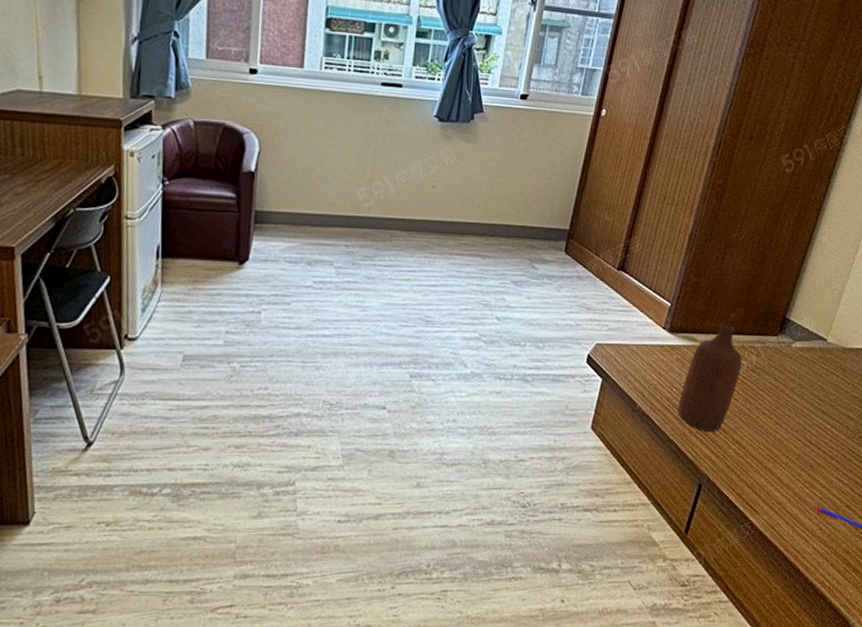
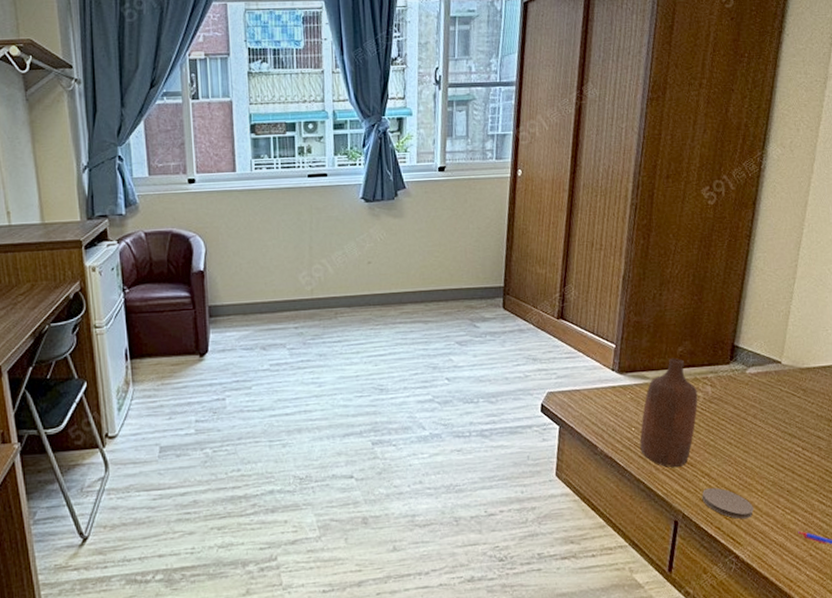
coaster: none [728,456,776,489] -> present [702,488,754,520]

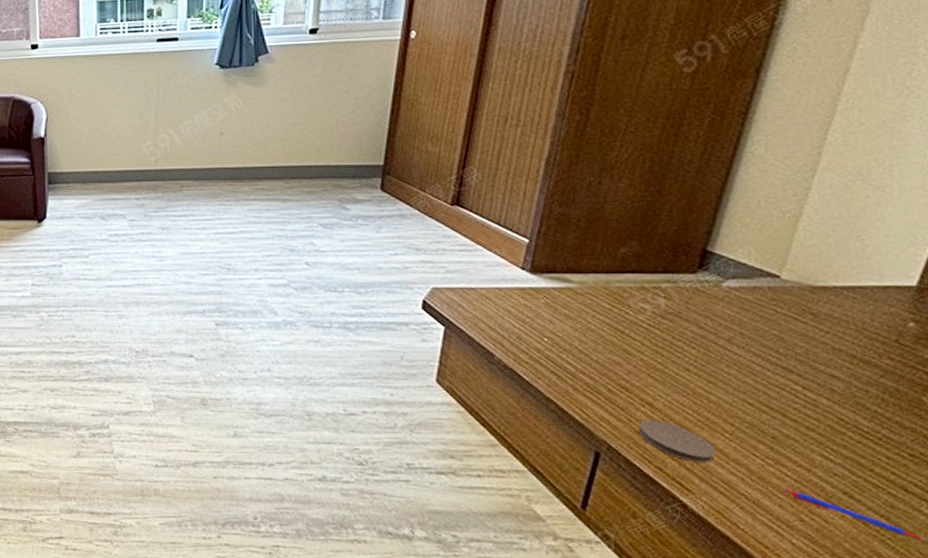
bottle: present [640,357,698,468] -> none [554,260,644,391]

